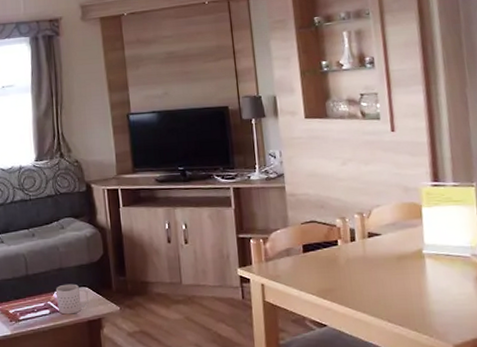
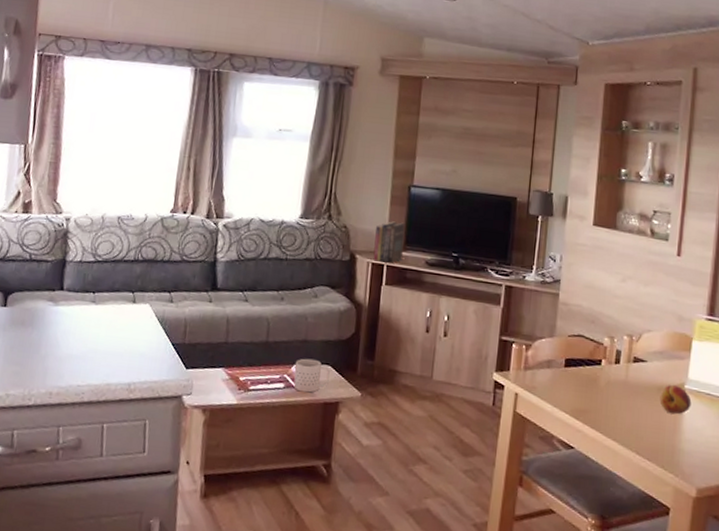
books: none [104,148,134,187] -> present [373,221,406,263]
fruit: none [400,252,433,280] -> present [659,385,692,415]

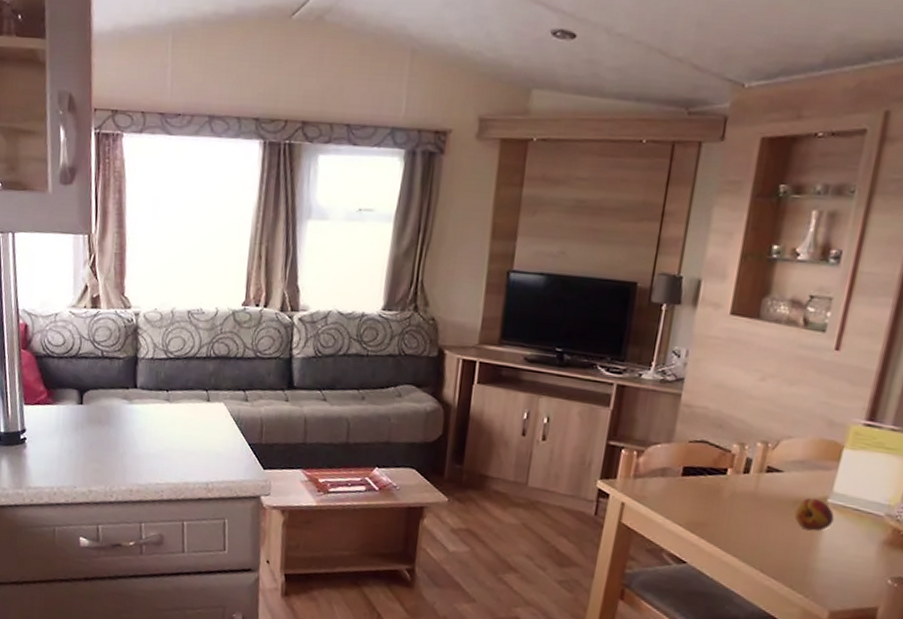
mug: present [293,358,330,393] -> none [375,461,415,497]
books: present [373,221,406,263] -> none [464,312,502,360]

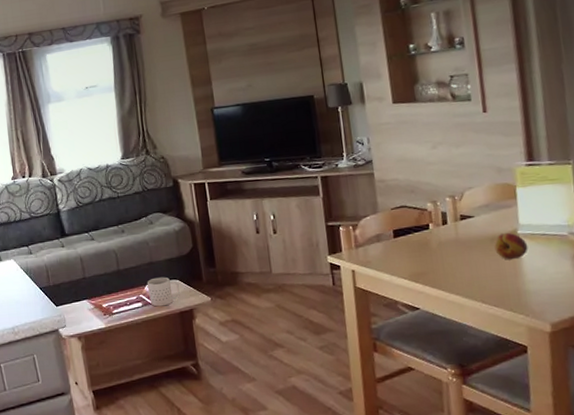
mug: none [375,461,415,497] -> present [146,277,180,307]

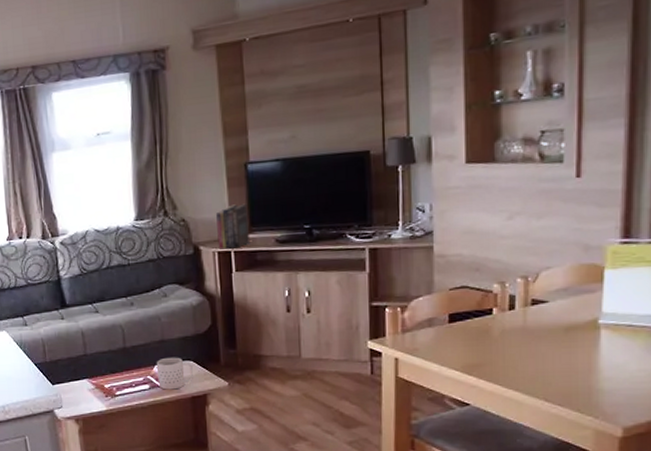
books: none [189,142,221,182] -> present [215,203,251,250]
fruit: present [494,233,528,260] -> none [568,322,609,354]

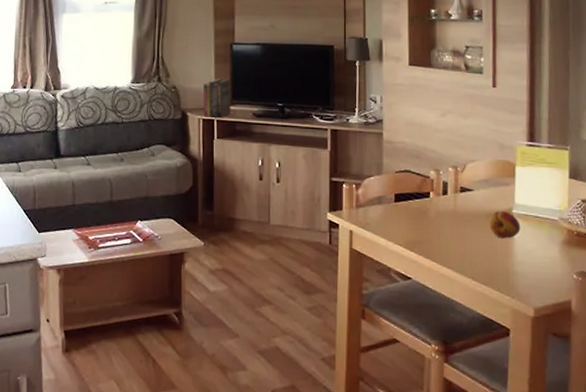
mug: present [156,357,193,390] -> none [139,214,173,246]
fruit: none [568,322,609,354] -> present [489,211,521,239]

